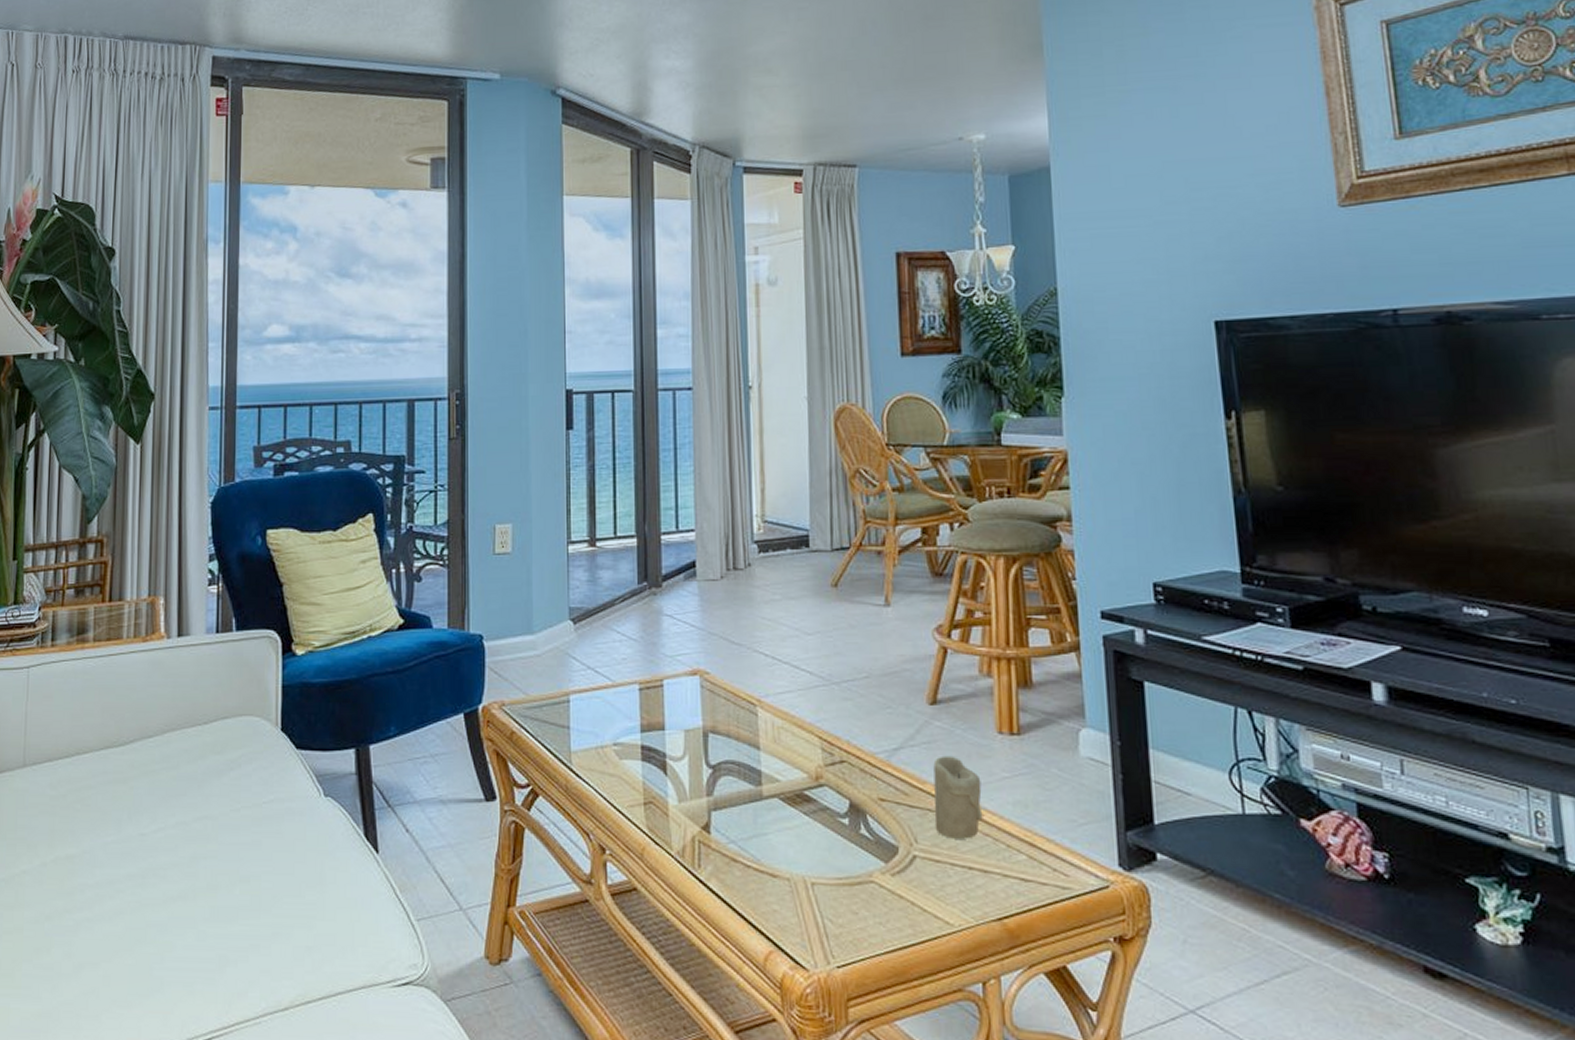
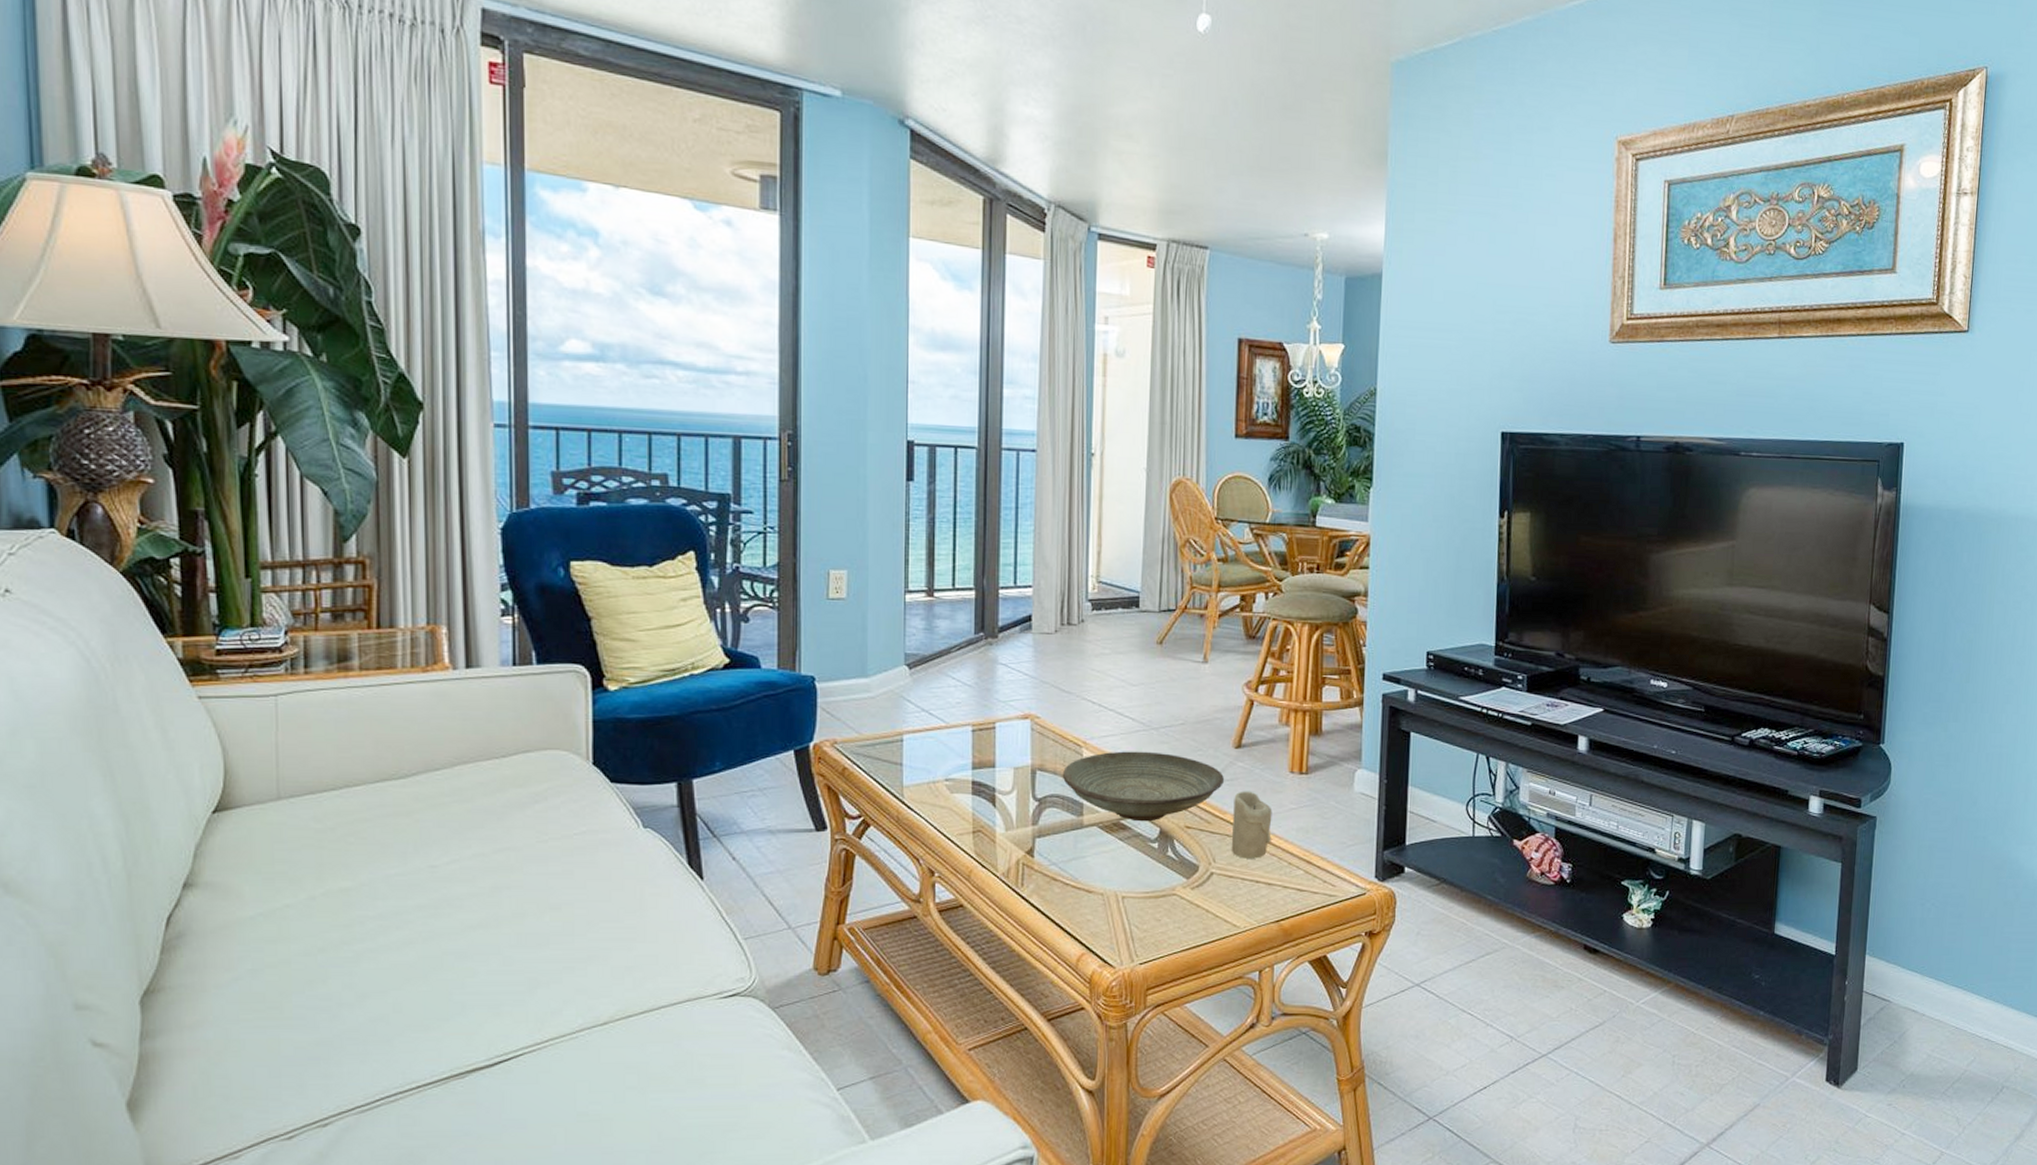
decorative bowl: none [737,710,921,793] -> present [1063,751,1225,822]

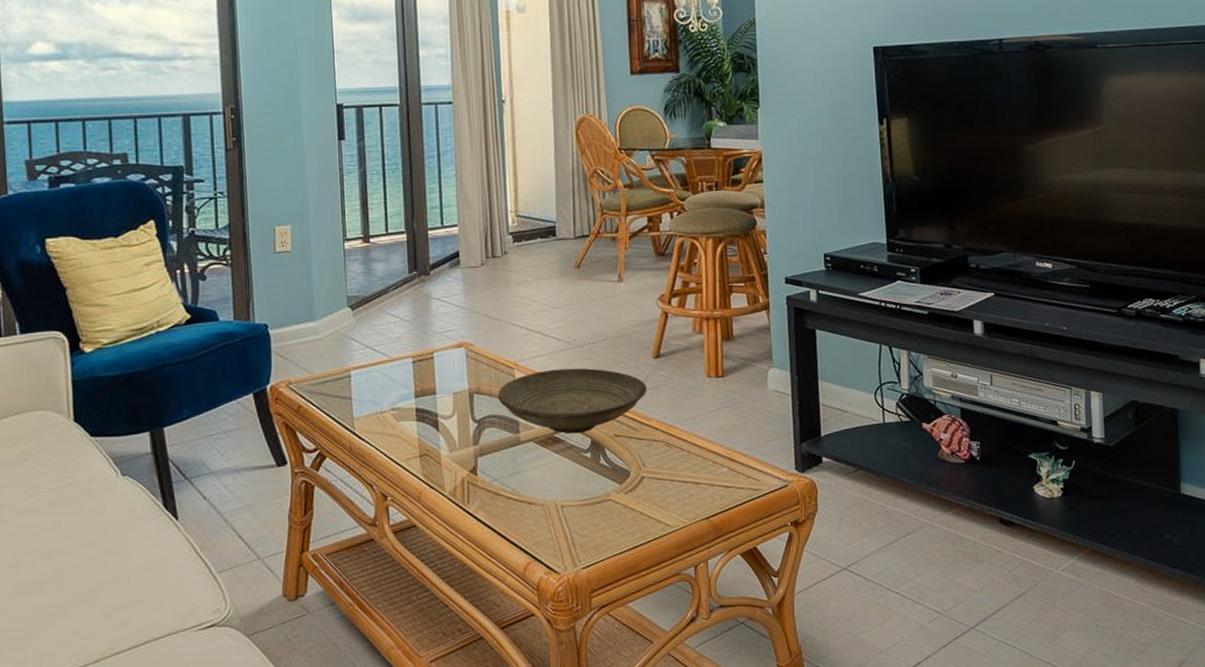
candle: present [1231,791,1272,859] -> none [657,397,695,461]

